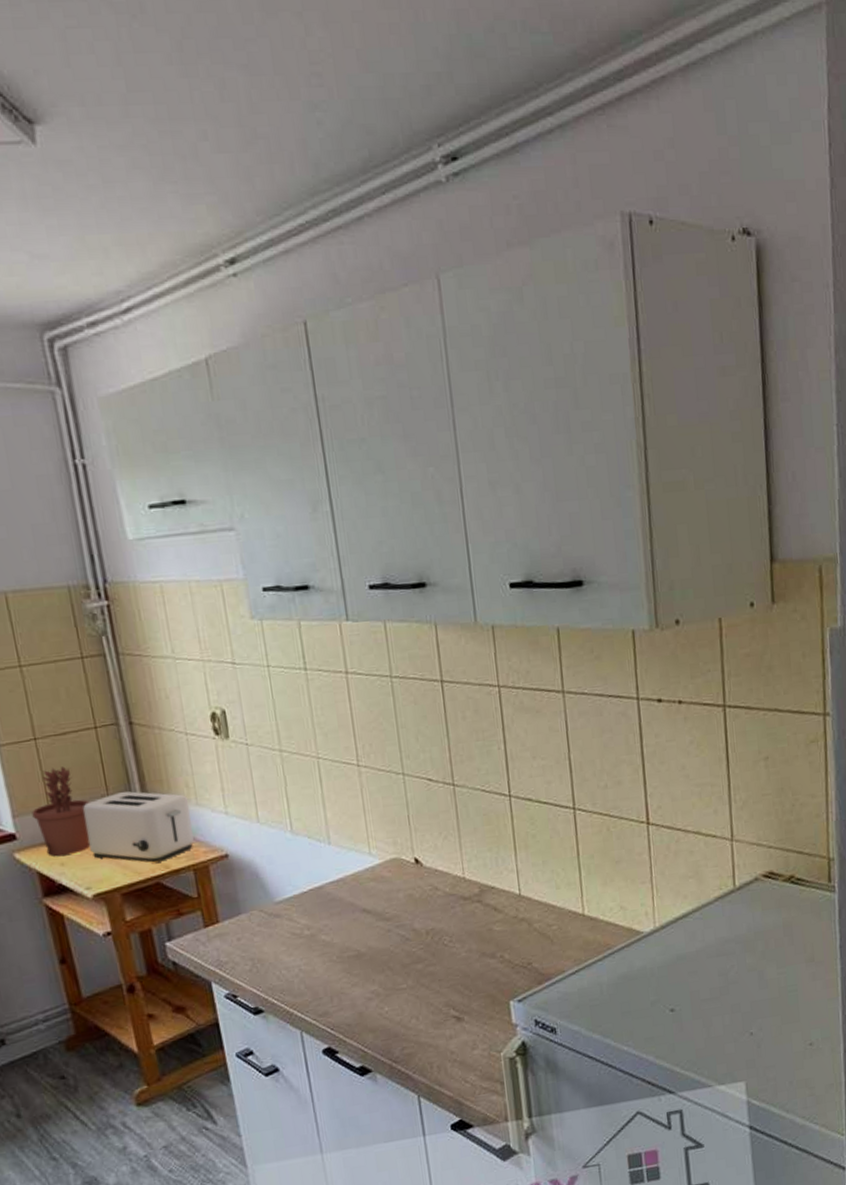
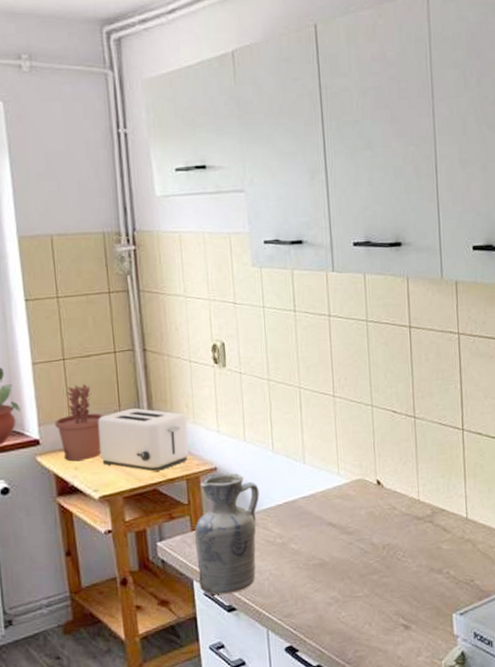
ceramic jug: none [207,859,283,997] -> present [194,473,259,595]

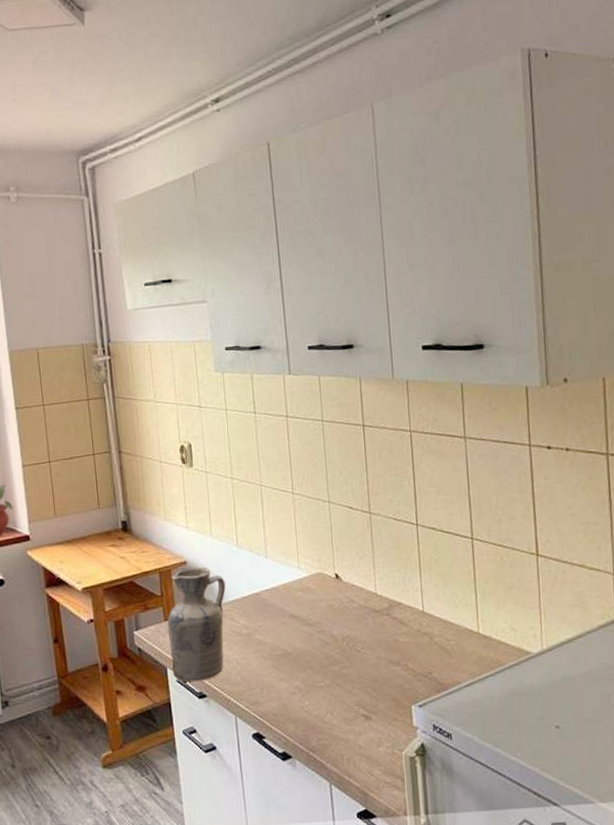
flower pot: present [55,384,104,462] -> none [42,484,85,556]
toaster: present [98,408,189,472] -> none [80,506,161,565]

